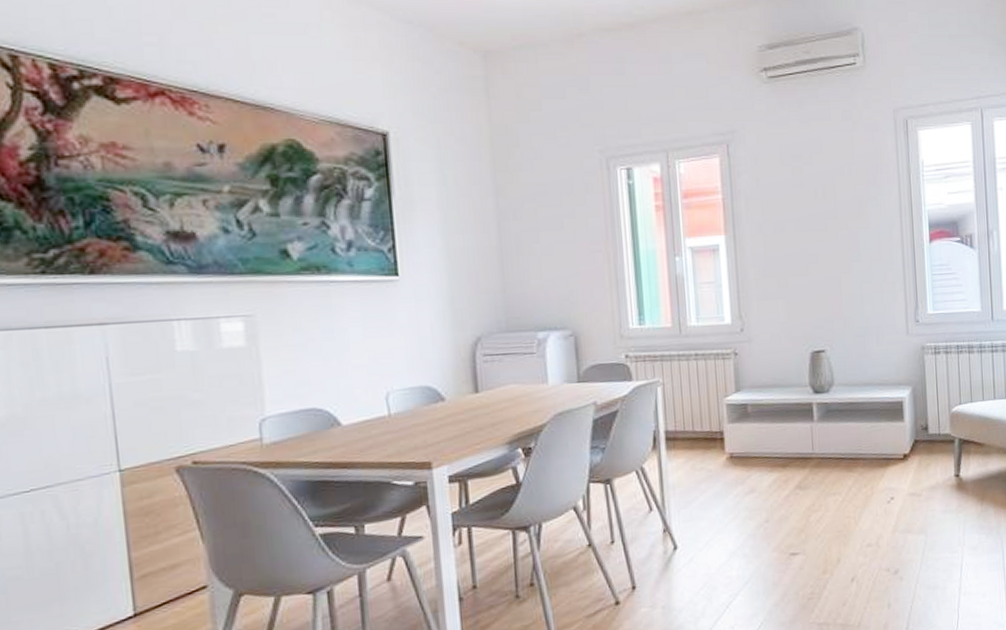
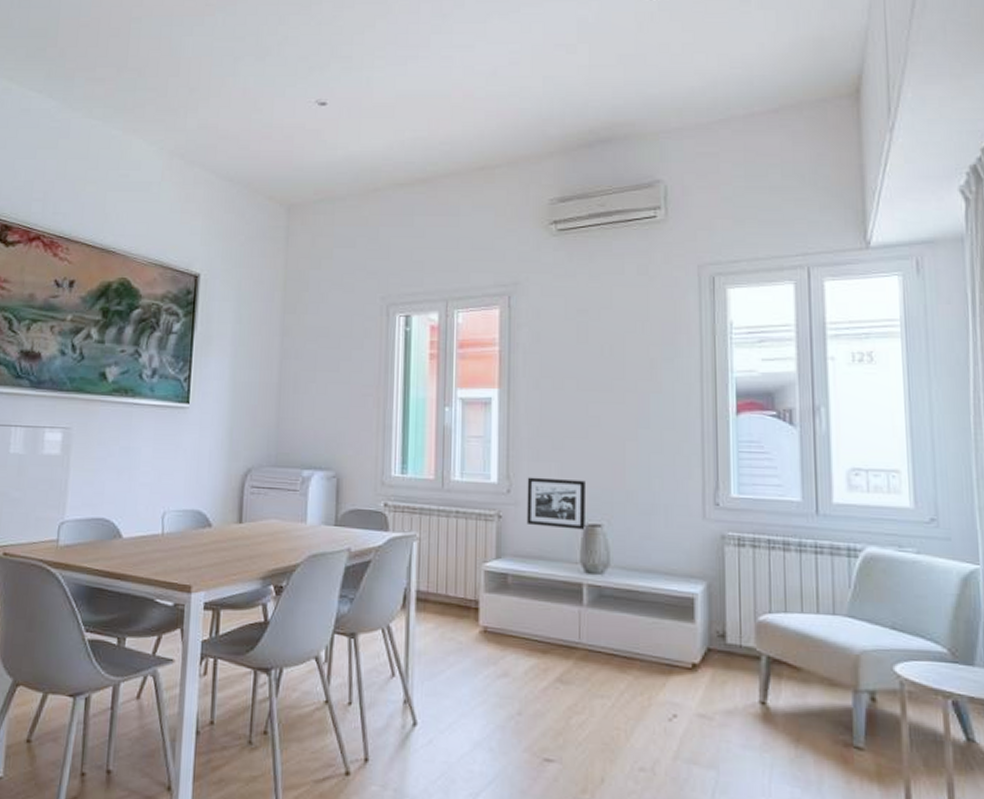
picture frame: none [757,313,811,359] -> present [526,477,585,530]

